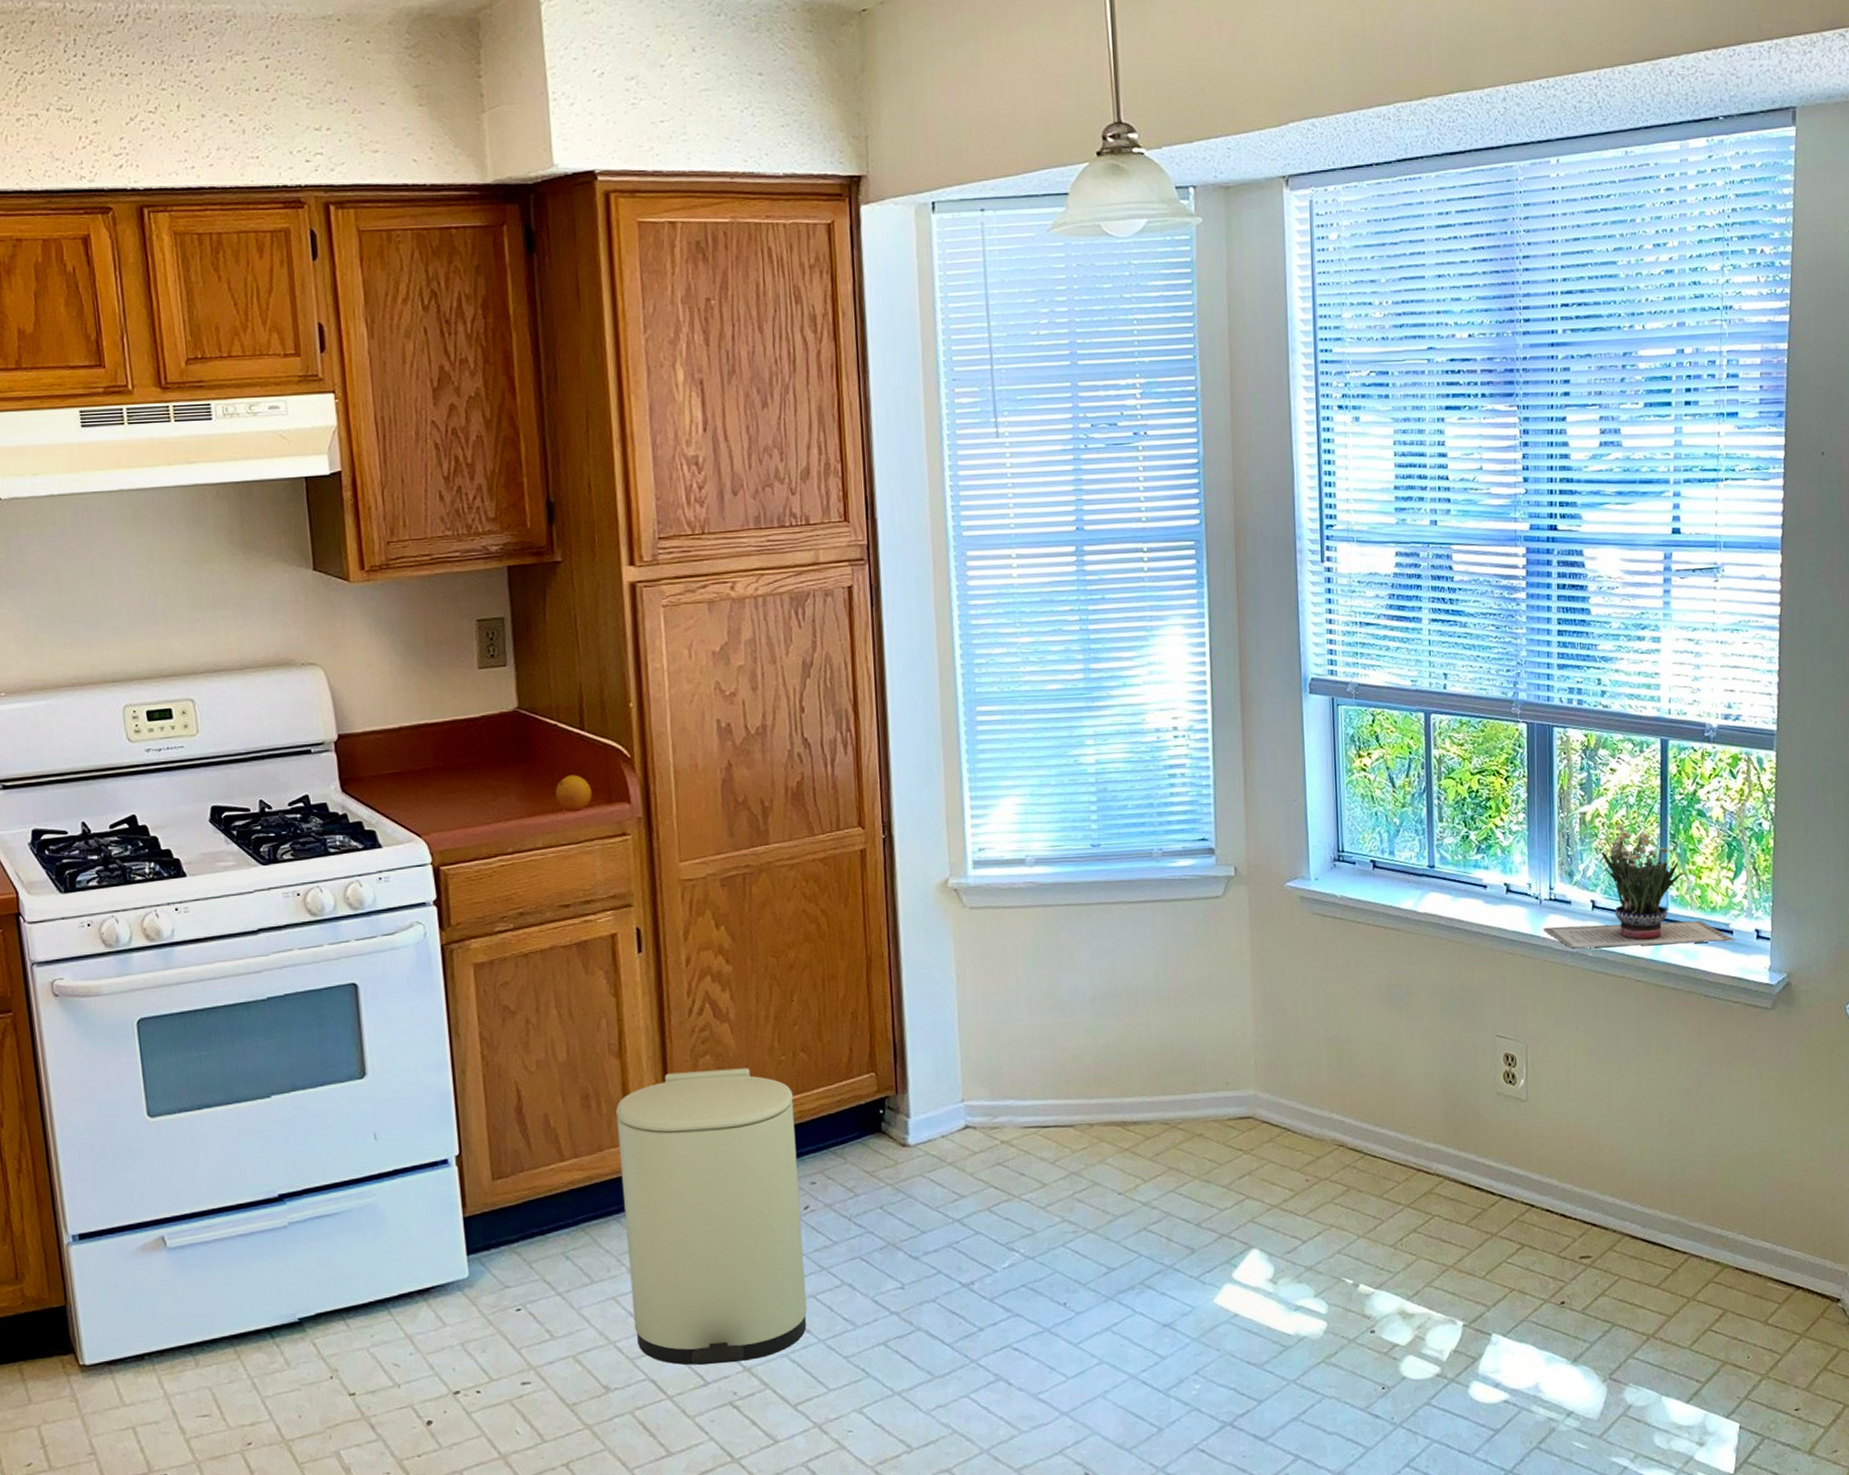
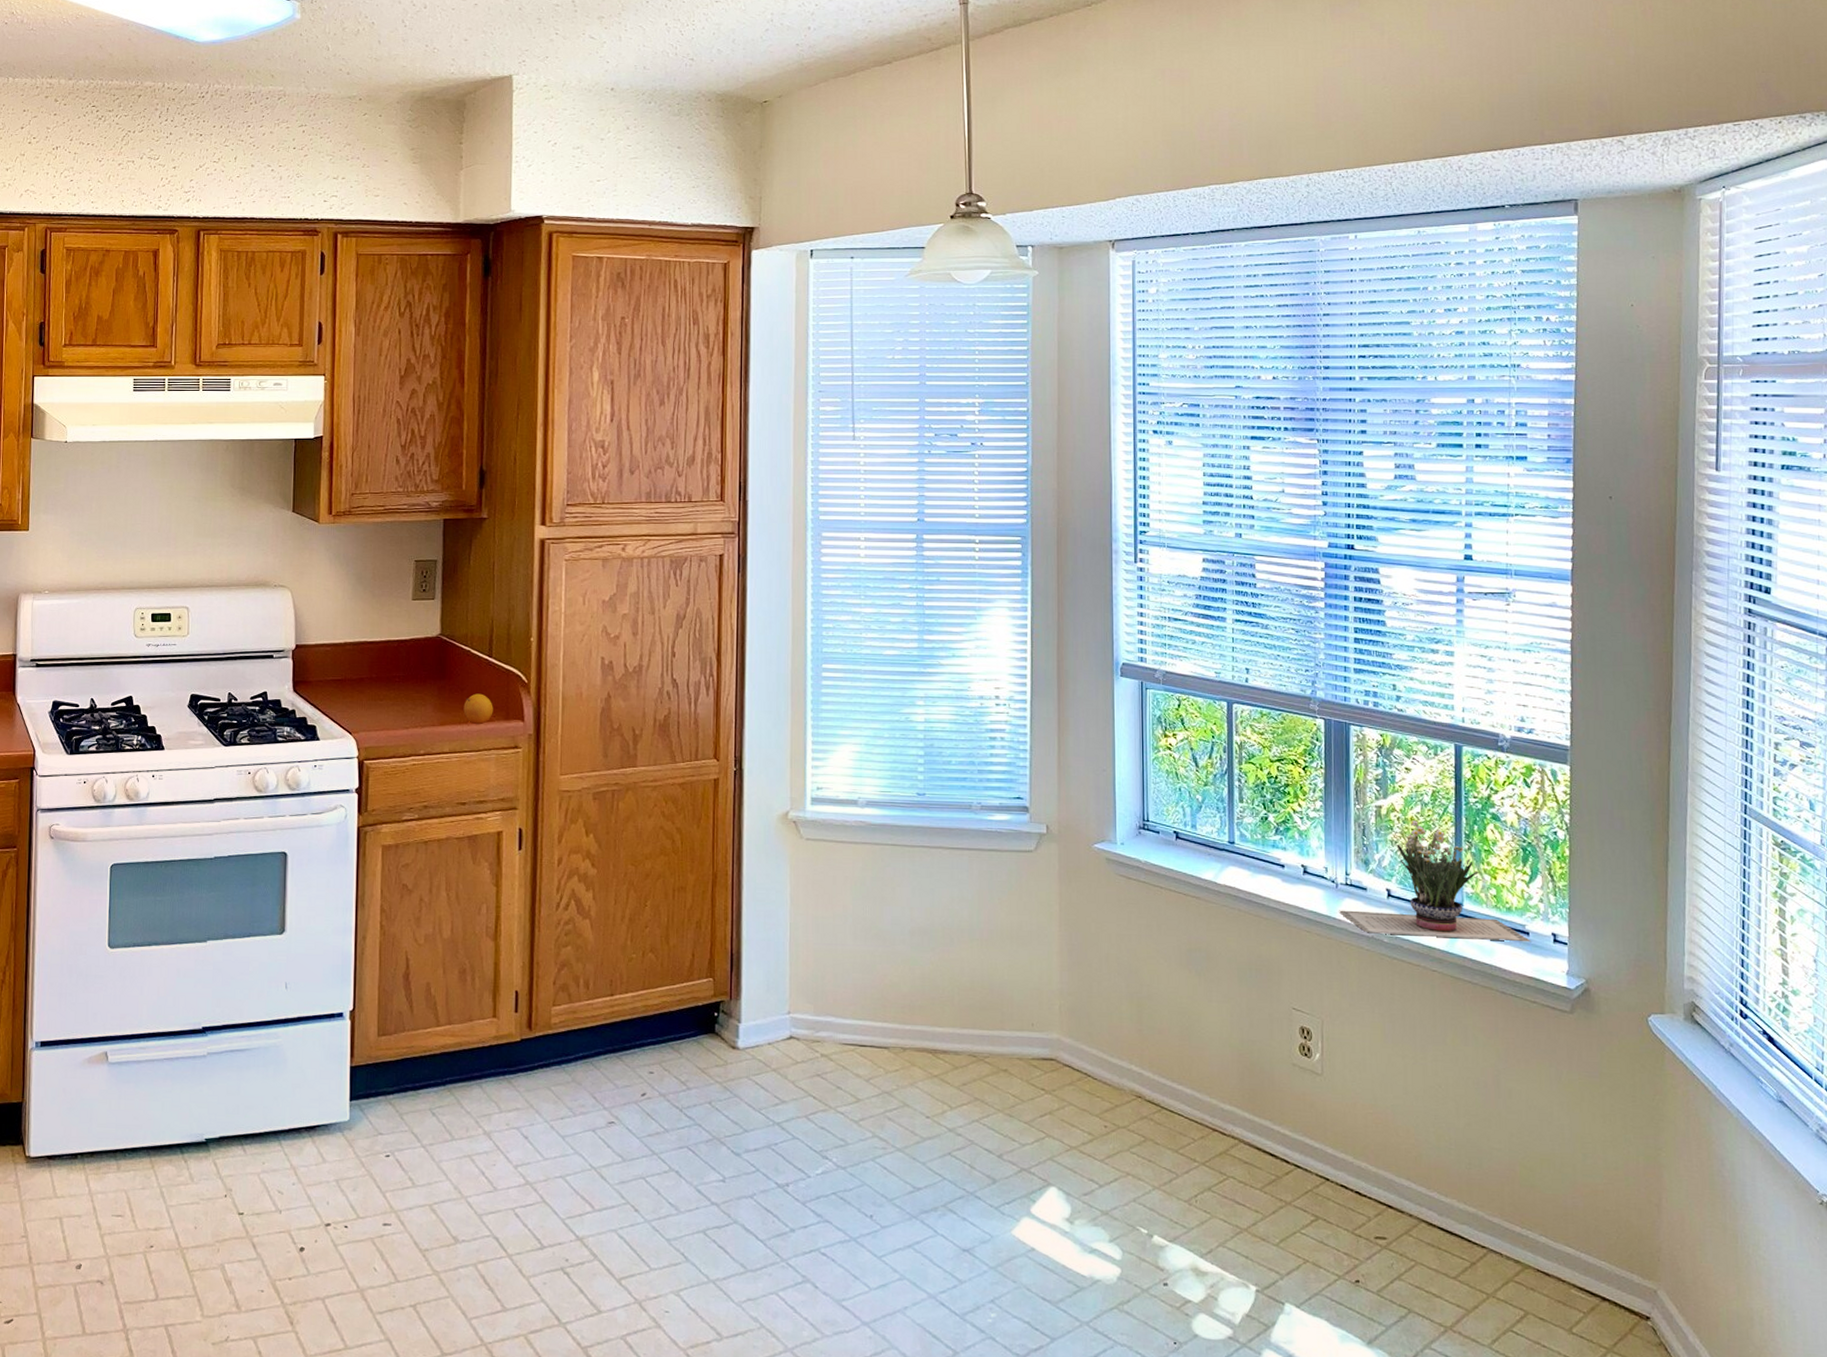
pedal bin: present [616,1067,807,1366] -> none [484,958,640,1231]

